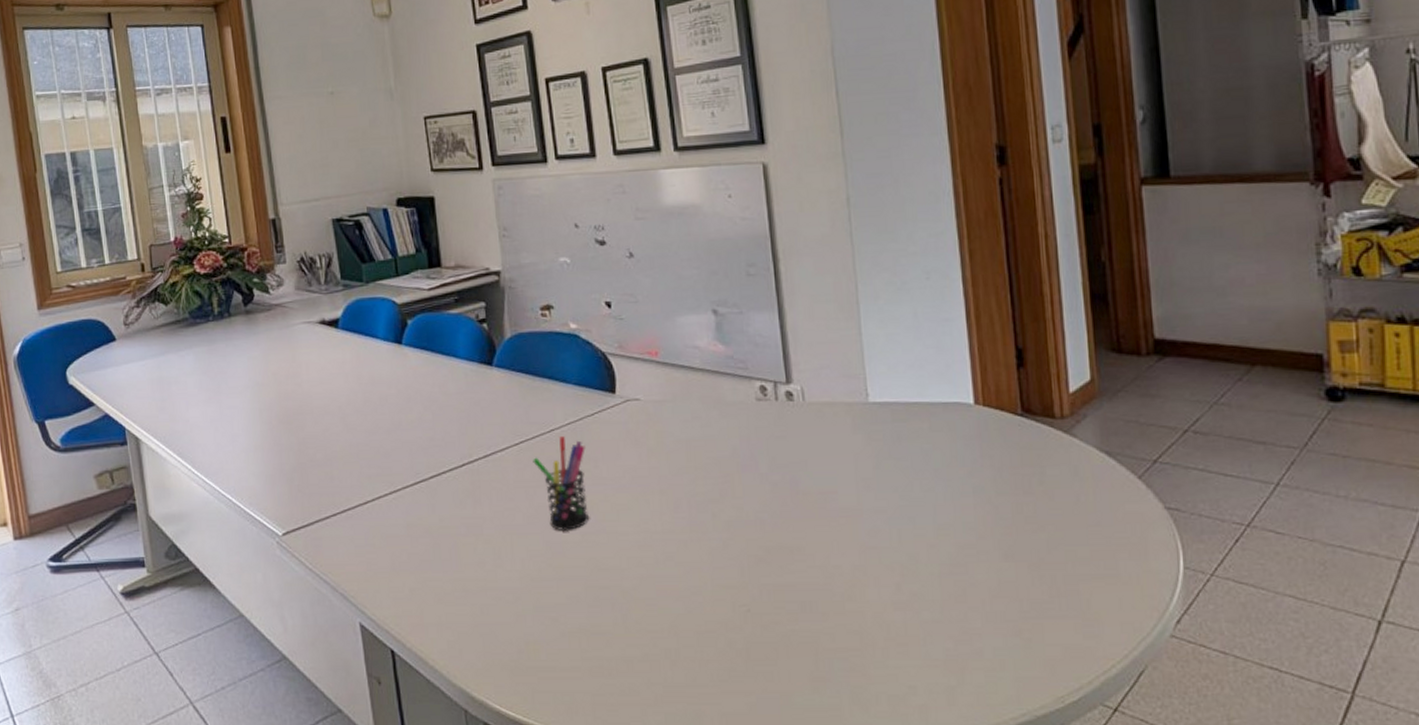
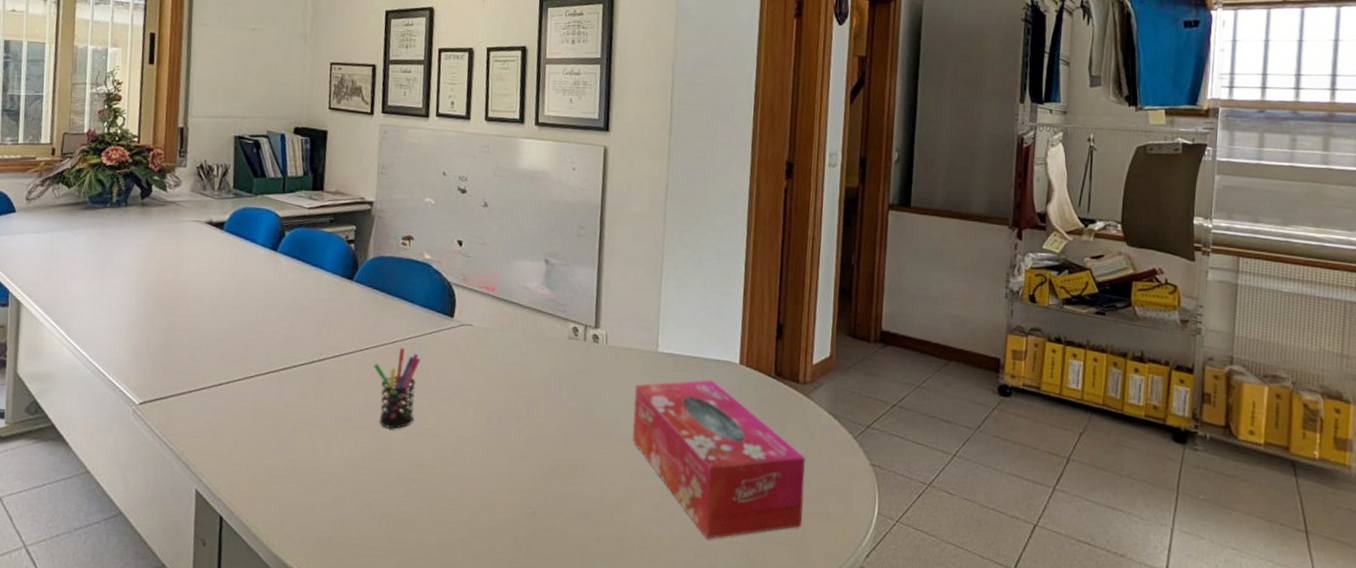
tissue box: none [847,428,1086,621] -> present [632,379,806,540]

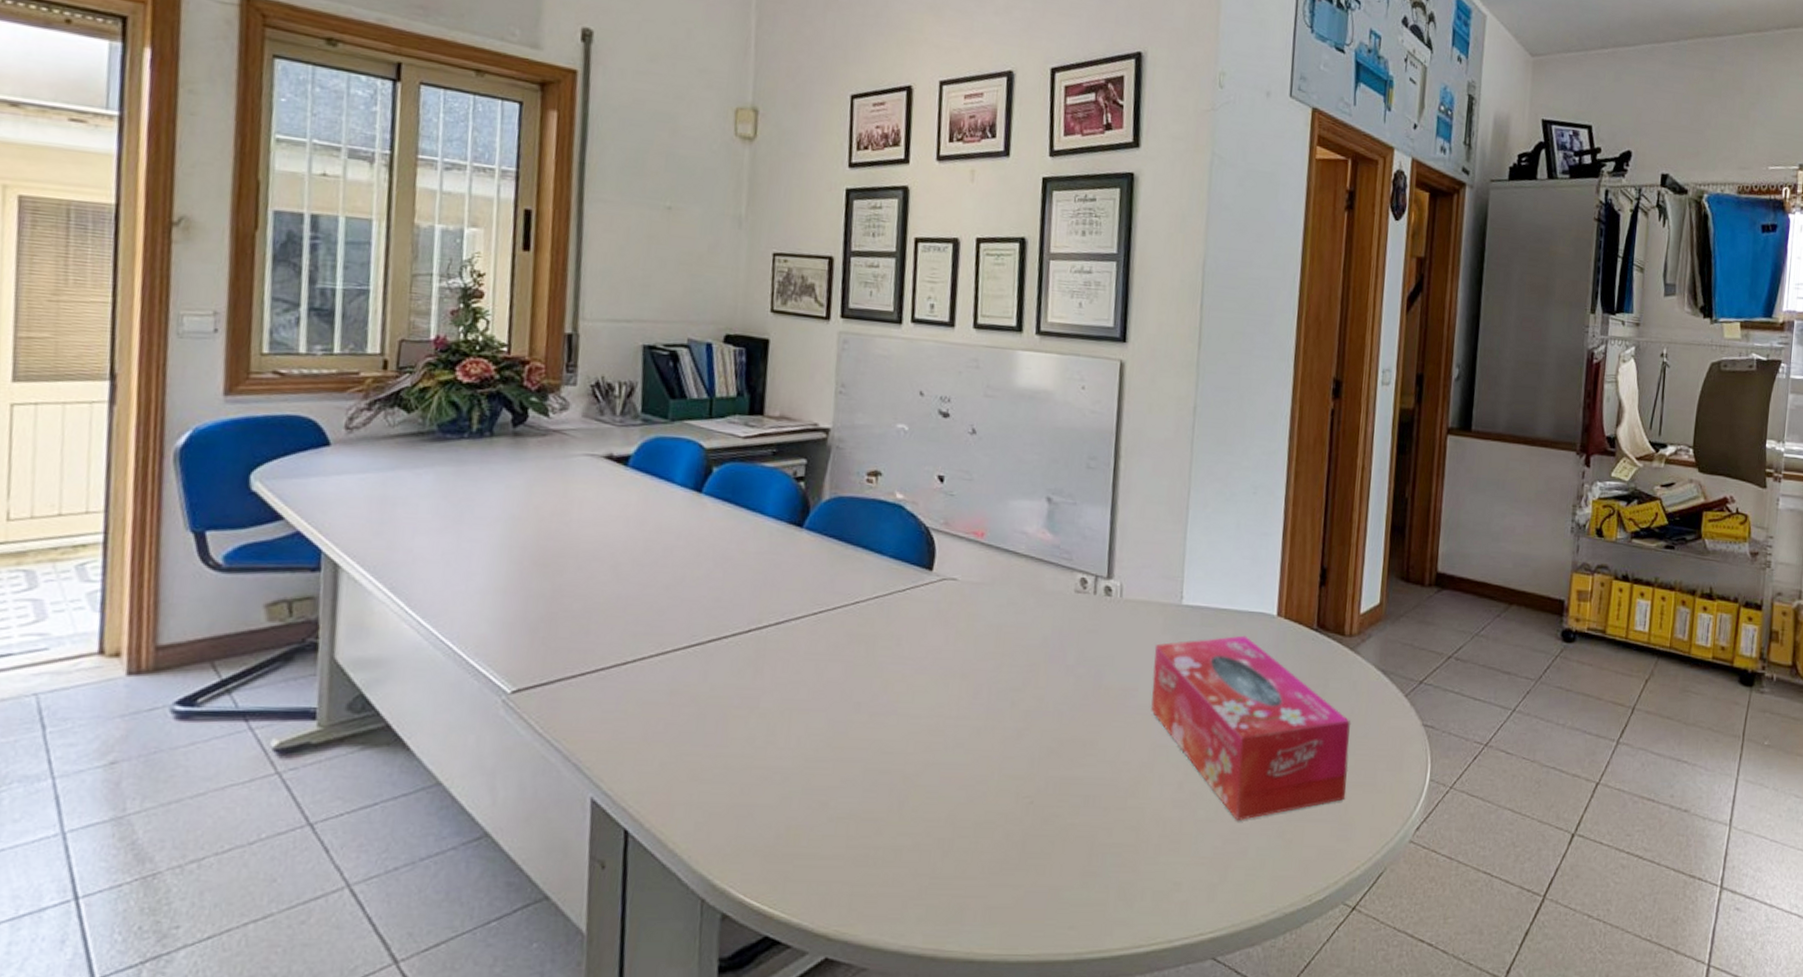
pen holder: present [374,348,421,429] -> none [830,610,890,709]

